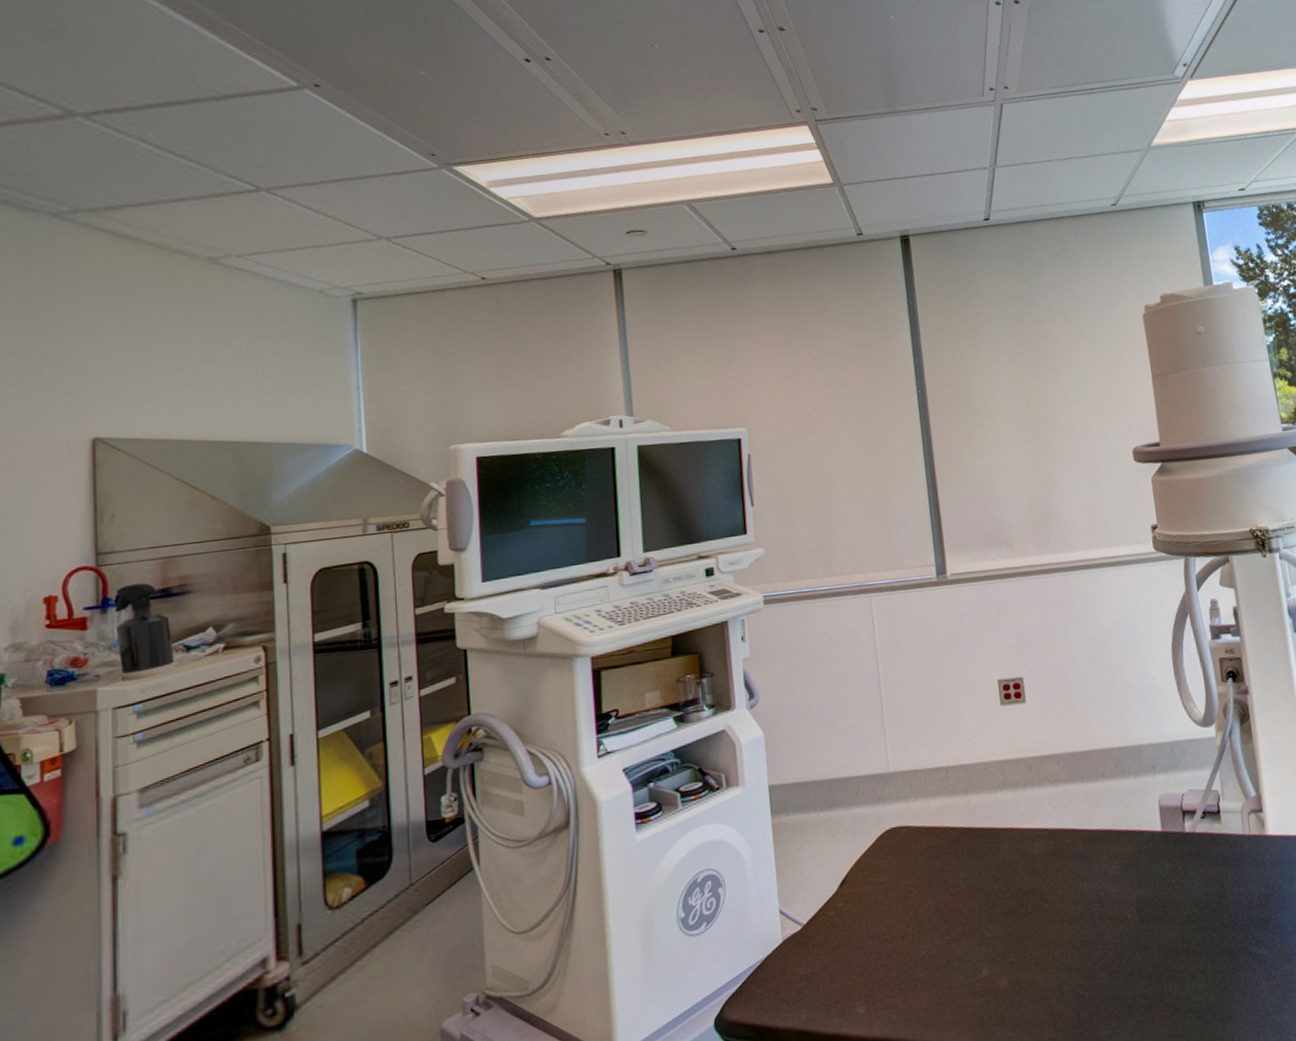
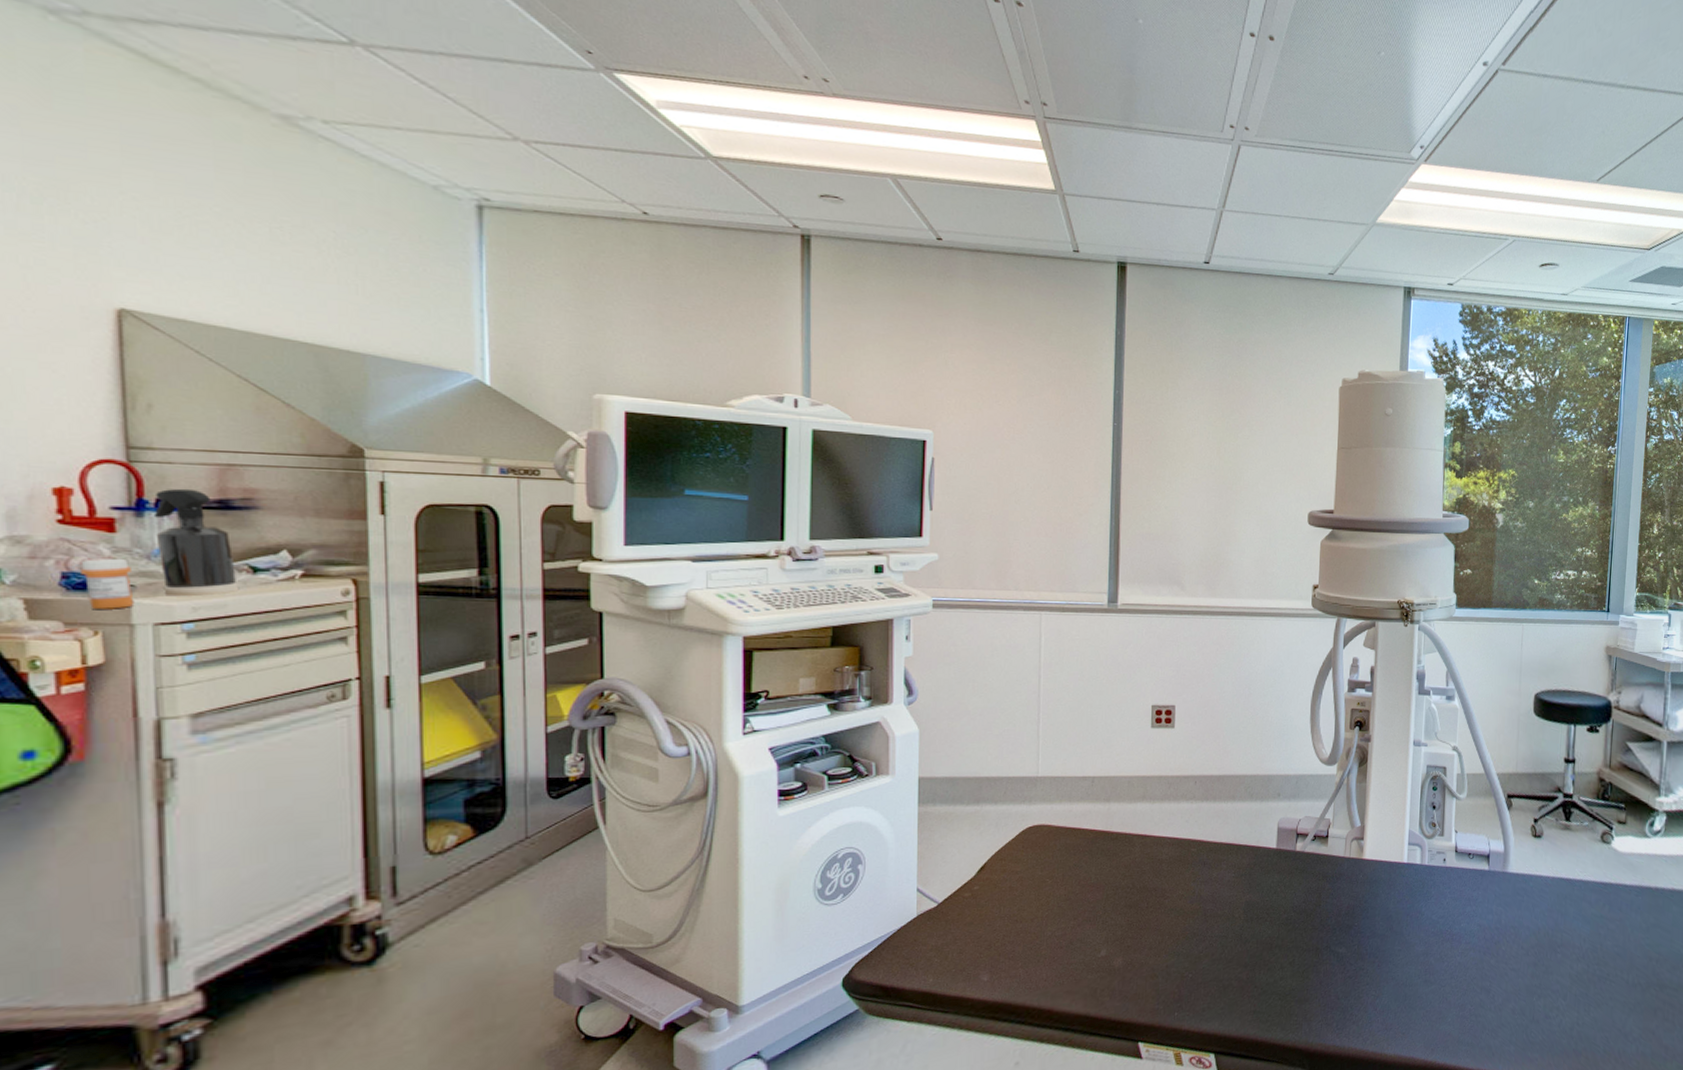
medicine bottle: none [61,652,98,701] -> present [81,558,133,609]

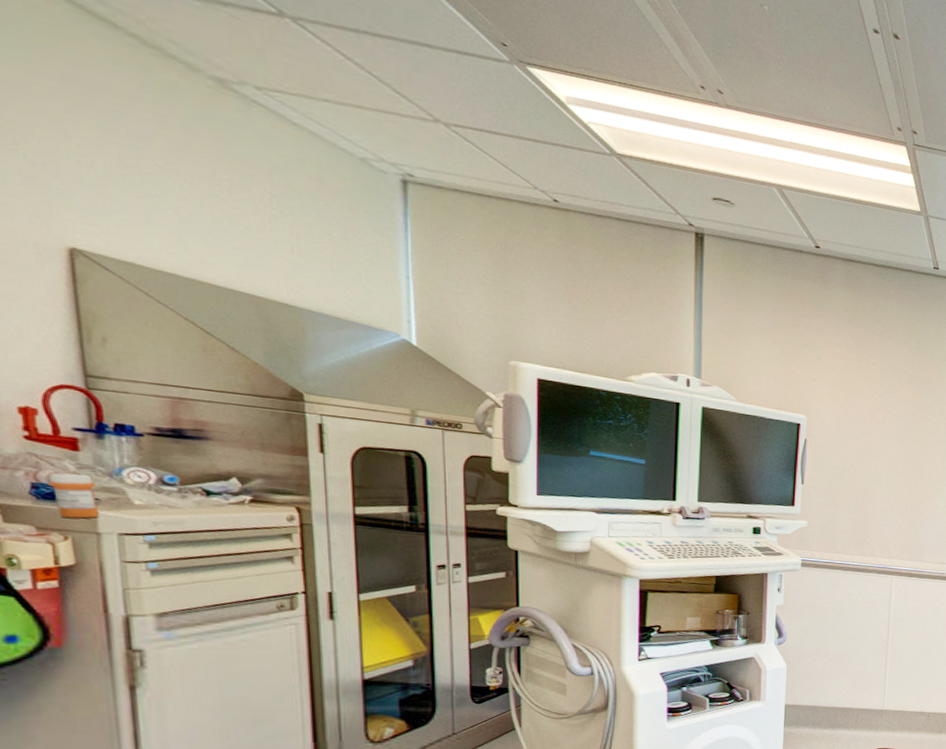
spray bottle: present [153,488,240,597] -> none [113,416,195,513]

